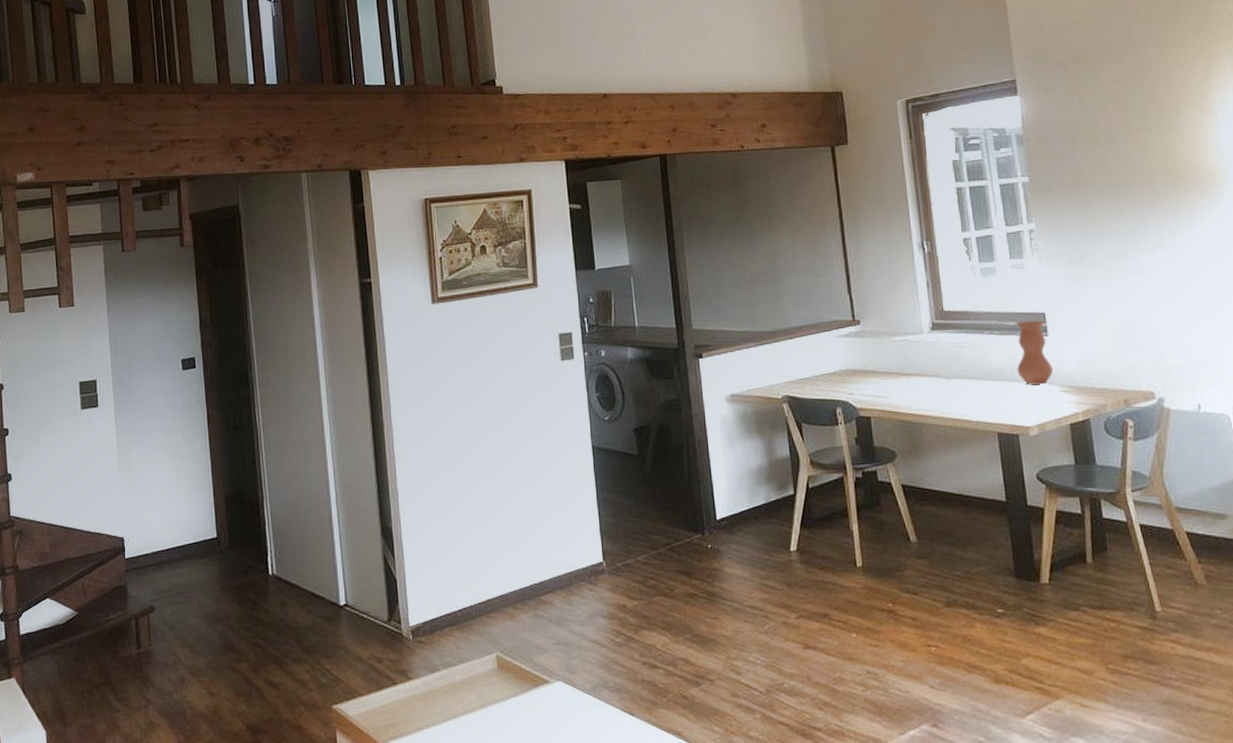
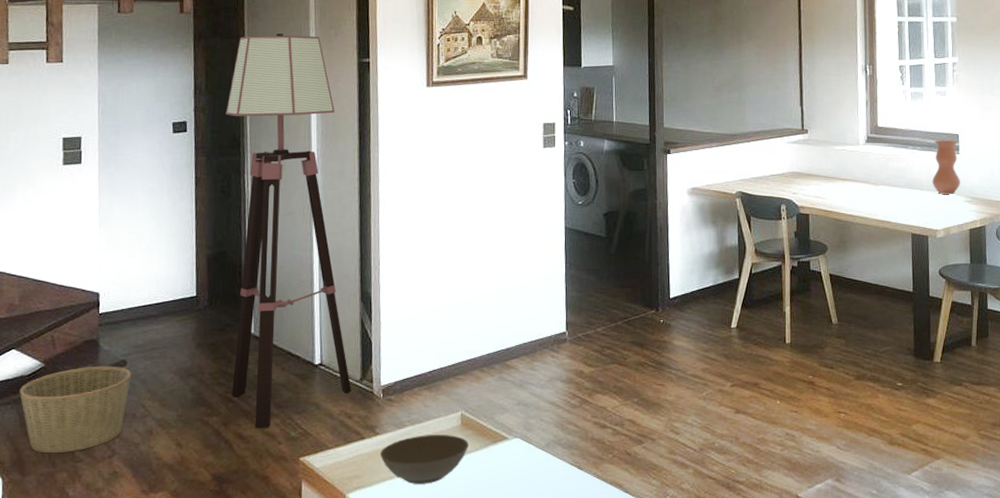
basket: none [56,612,160,704] -> present [20,366,131,454]
floor lamp: none [232,259,380,675] -> present [226,34,352,428]
bowl: none [415,678,507,733] -> present [380,434,469,484]

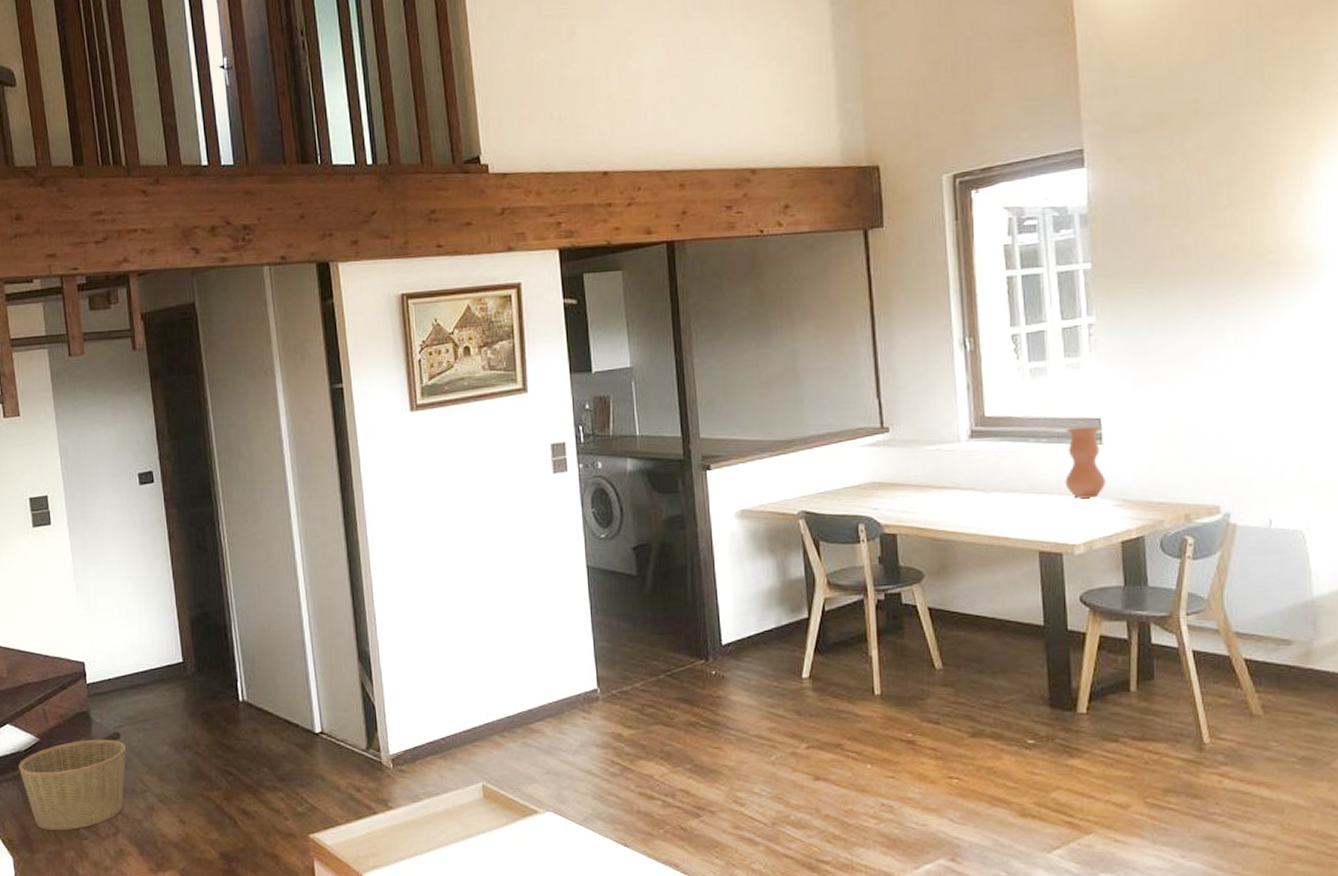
floor lamp: present [226,34,352,428] -> none [192,363,358,803]
bowl: present [380,434,469,484] -> none [396,807,494,863]

